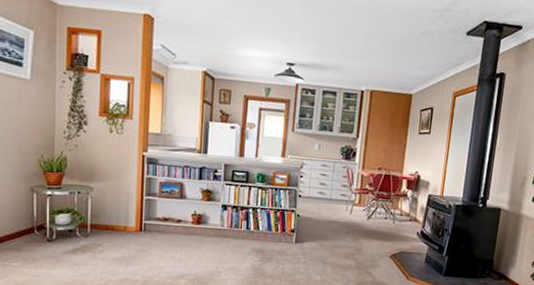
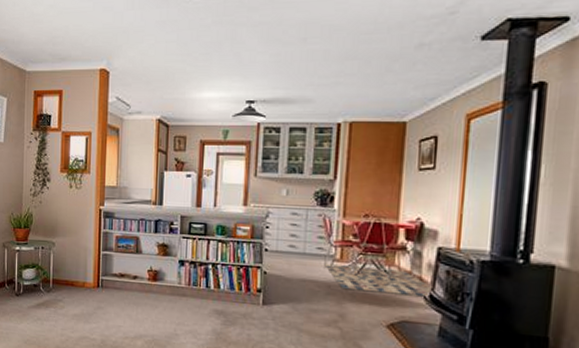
rug: none [346,207,423,233] -> present [324,263,432,297]

